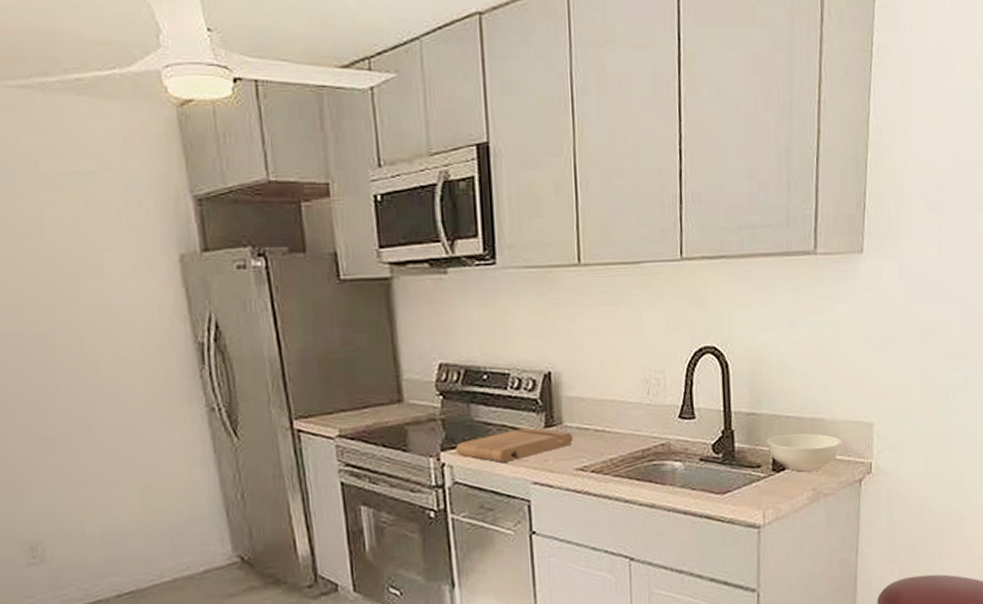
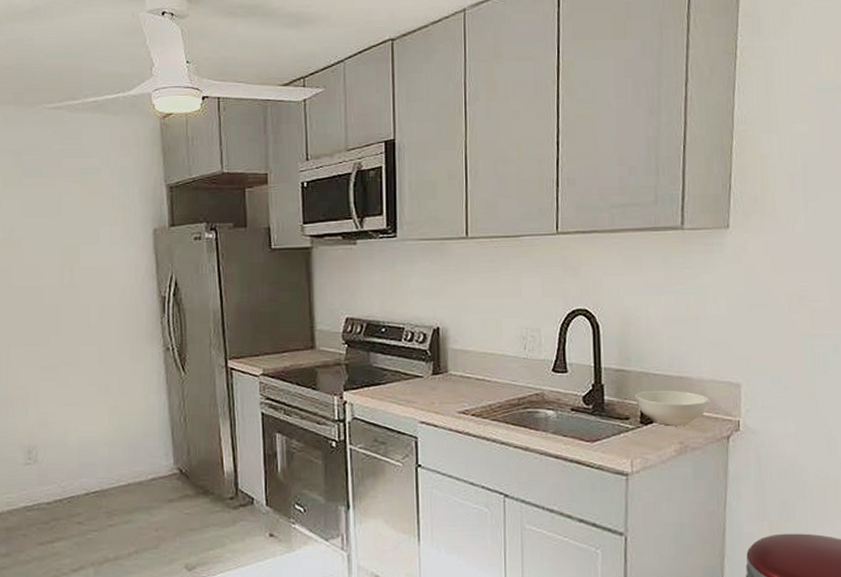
cutting board: present [455,427,573,462] -> none [356,374,457,403]

